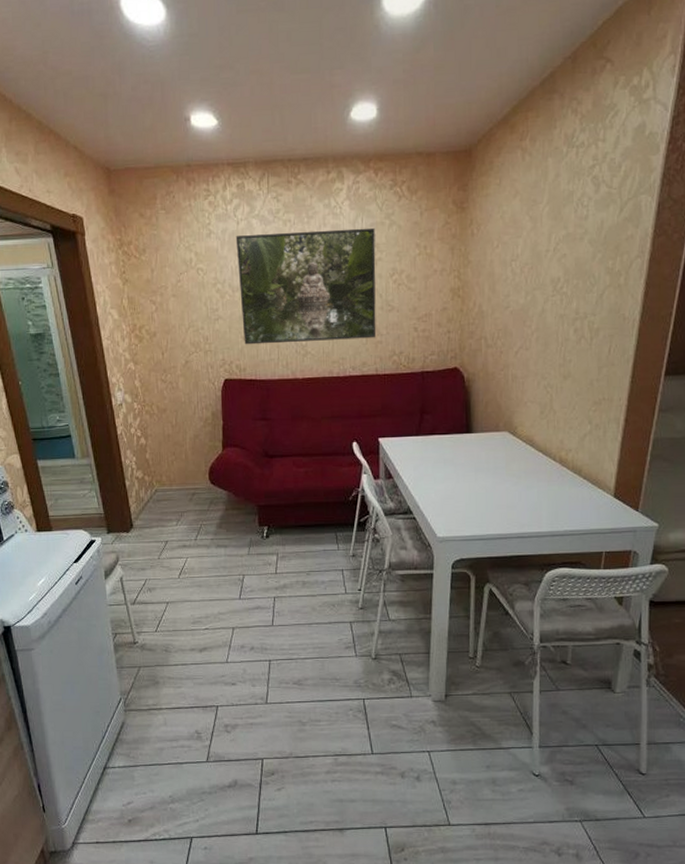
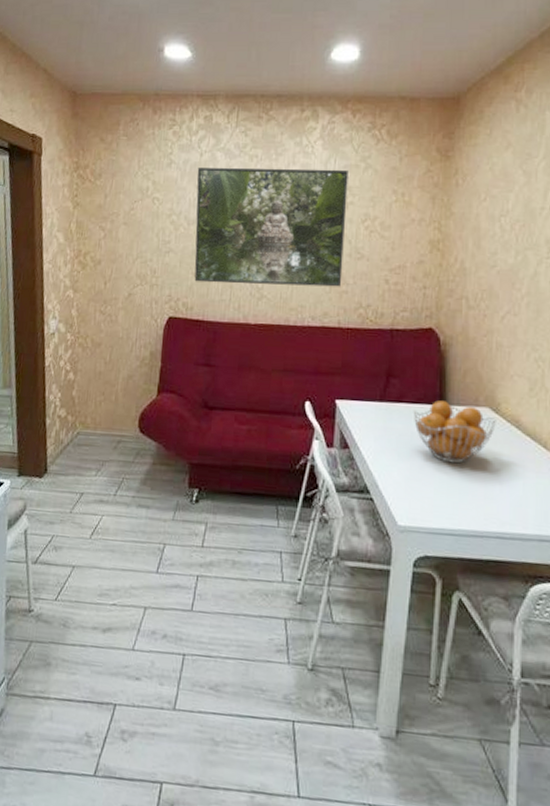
fruit basket: none [444,430,514,481] -> present [413,400,496,464]

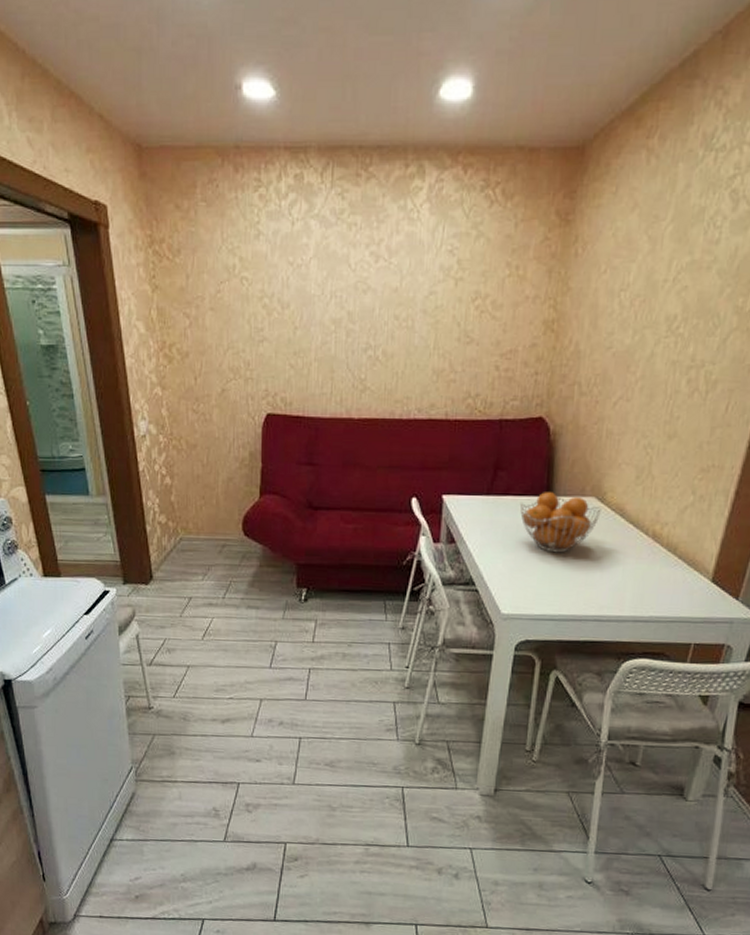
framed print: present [194,167,348,287] -> none [289,238,458,376]

